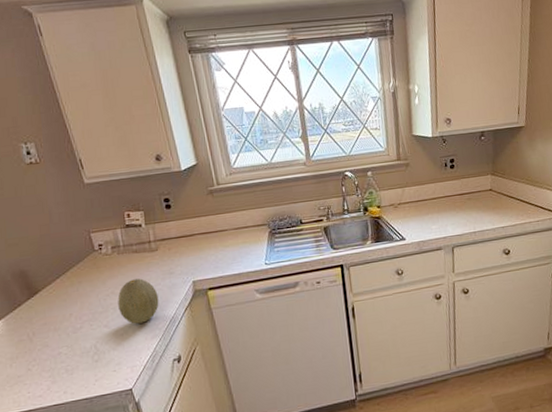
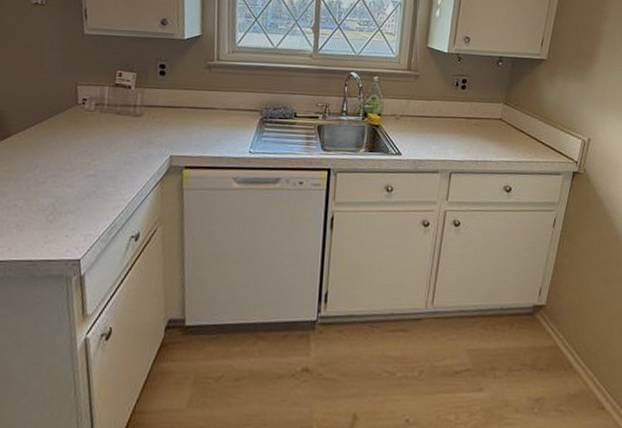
fruit: present [117,278,159,324] -> none [86,141,132,190]

